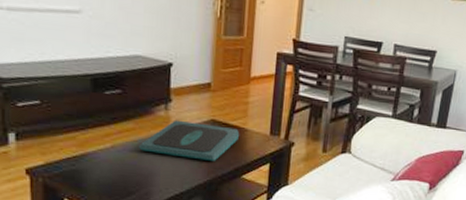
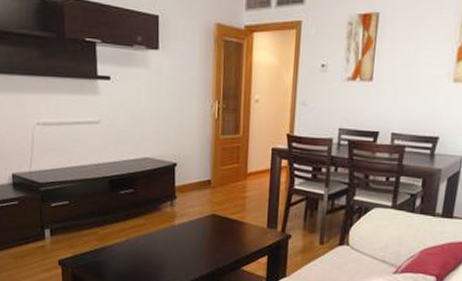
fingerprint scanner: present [138,119,240,161] -> none [148,215,239,253]

